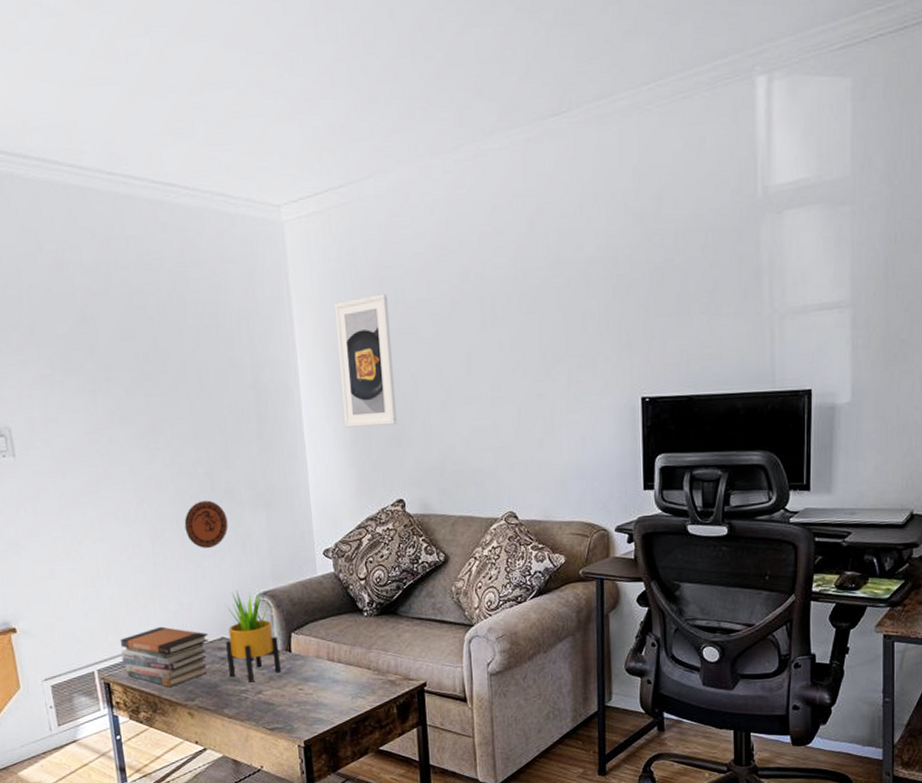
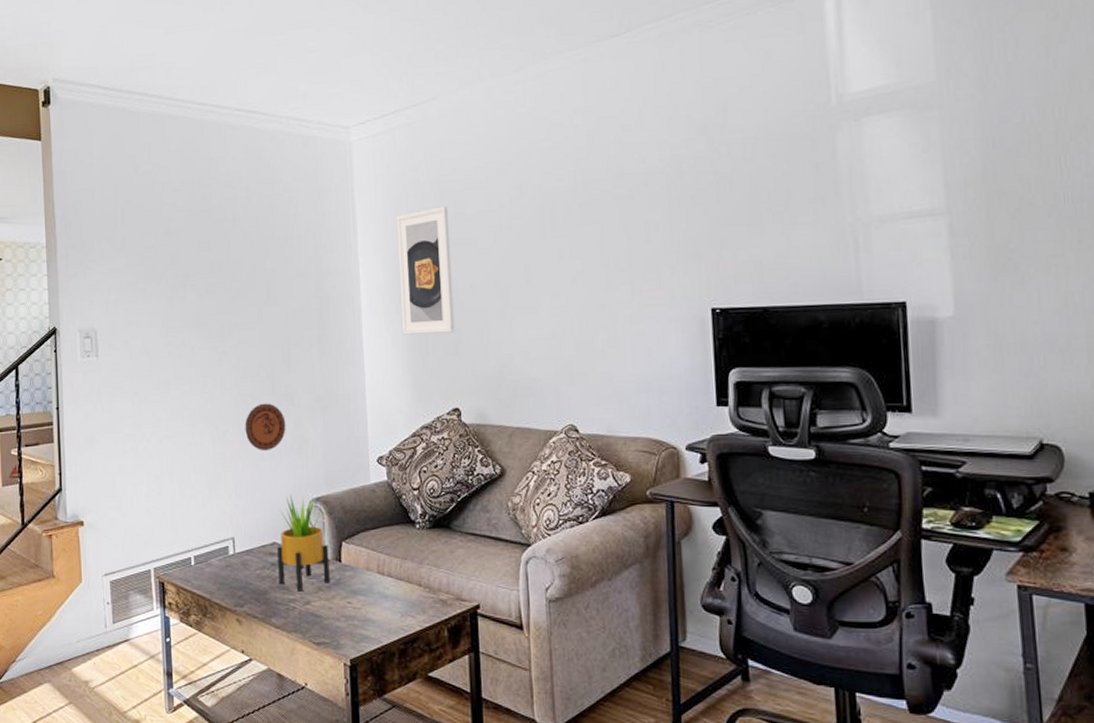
book stack: present [120,626,210,687] -> none [177,527,262,590]

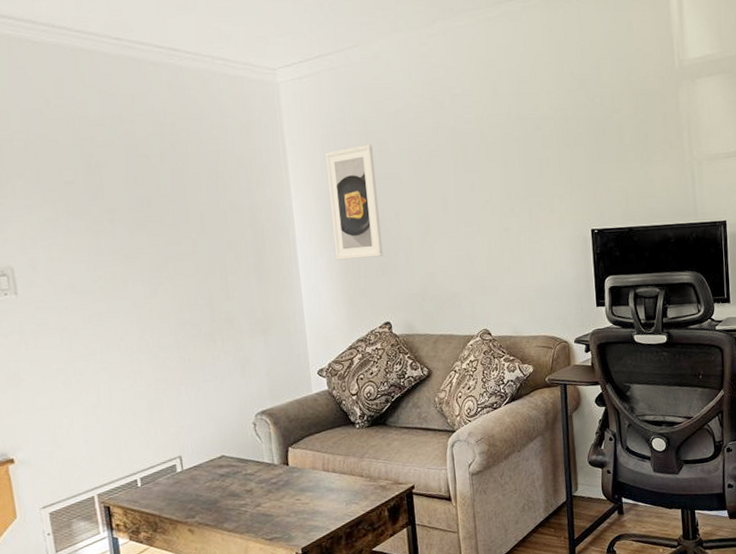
decorative plate: present [245,403,286,452] -> none [185,329,228,374]
potted plant: present [277,494,330,592] -> none [226,410,279,497]

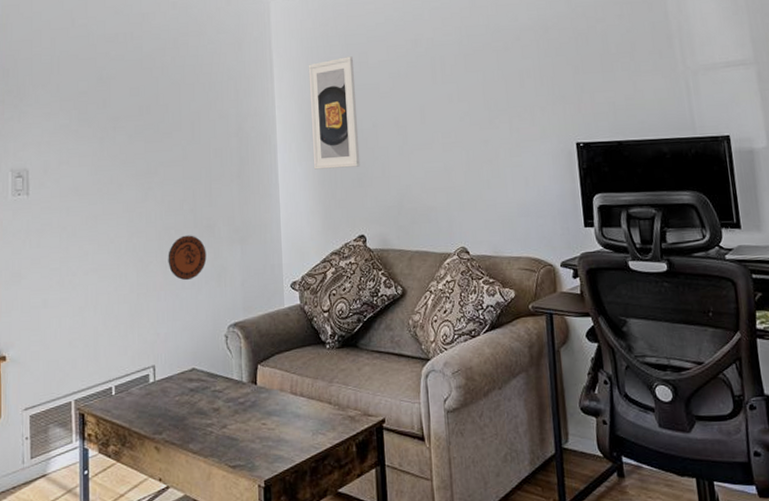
decorative plate: none [185,329,228,374] -> present [168,235,207,281]

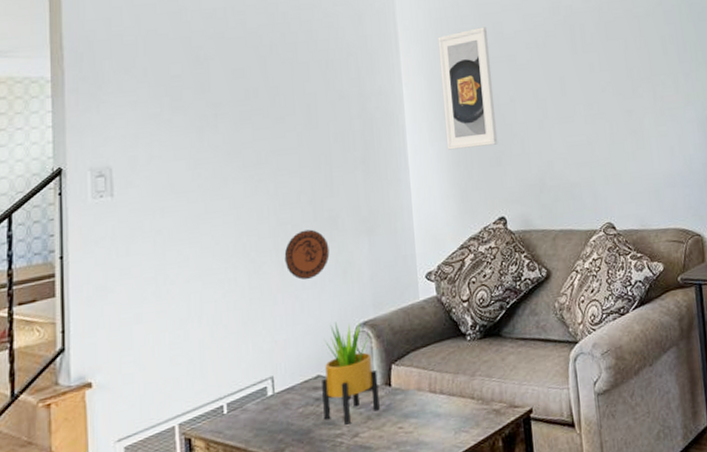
potted plant: none [196,321,246,416] -> present [322,321,380,425]

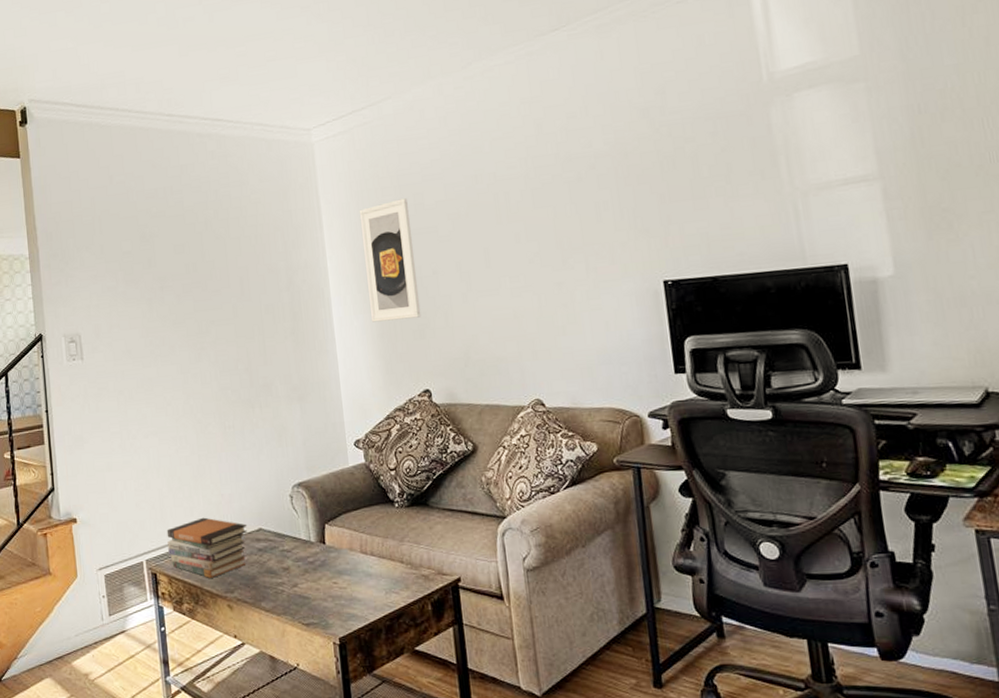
book stack: none [206,368,304,438] -> present [166,517,248,578]
decorative plate: present [284,229,330,280] -> none [226,395,266,442]
potted plant: present [322,321,380,425] -> none [263,481,316,575]

